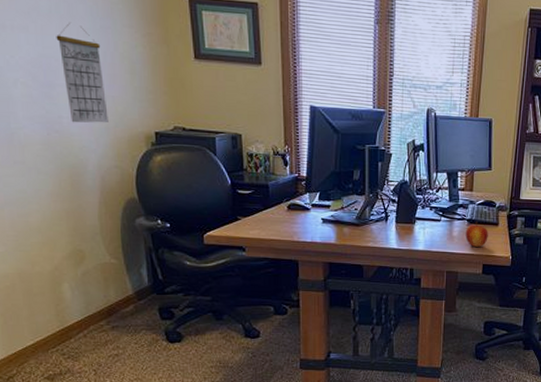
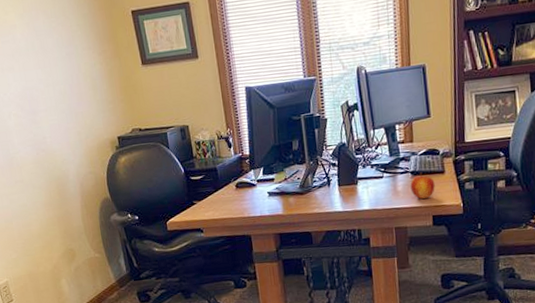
calendar: present [56,22,109,123] -> none [34,55,81,141]

